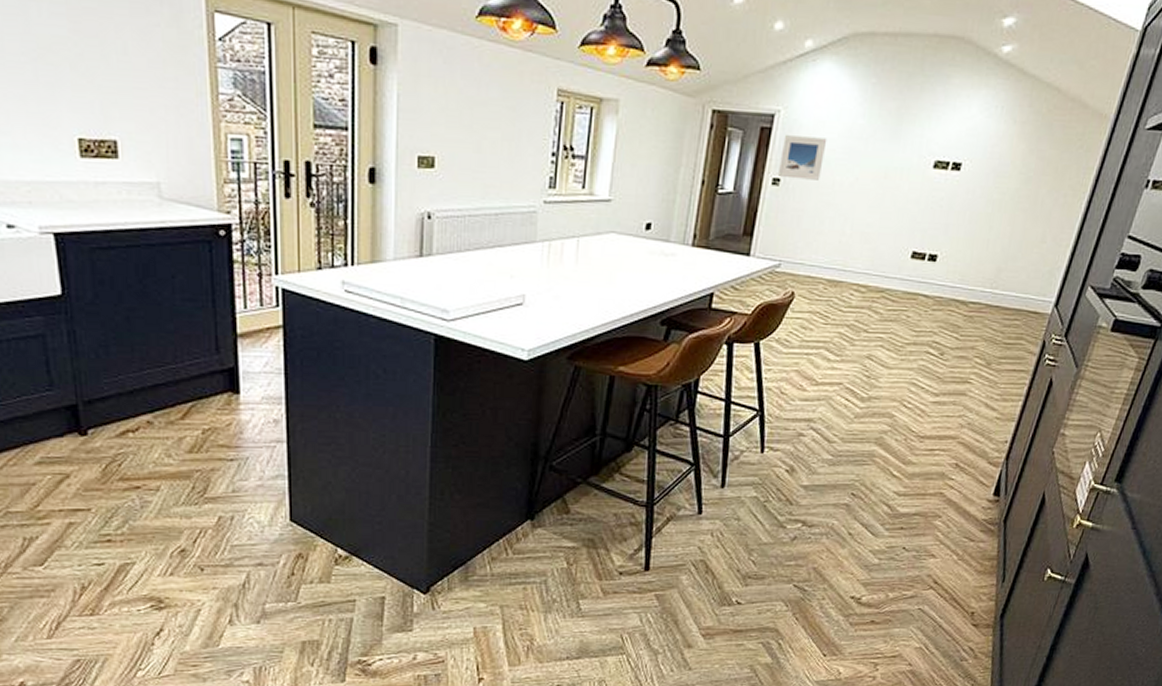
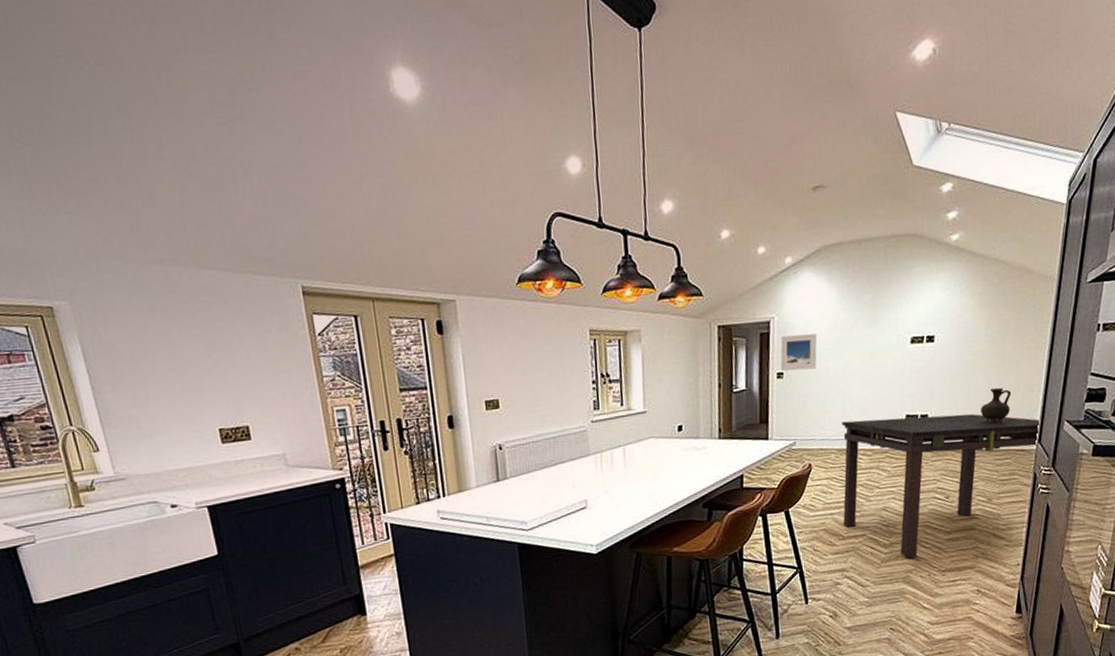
dining table: none [819,248,1060,417] -> present [841,414,1039,558]
ceramic jug: none [997,235,1037,277] -> present [981,387,1012,423]

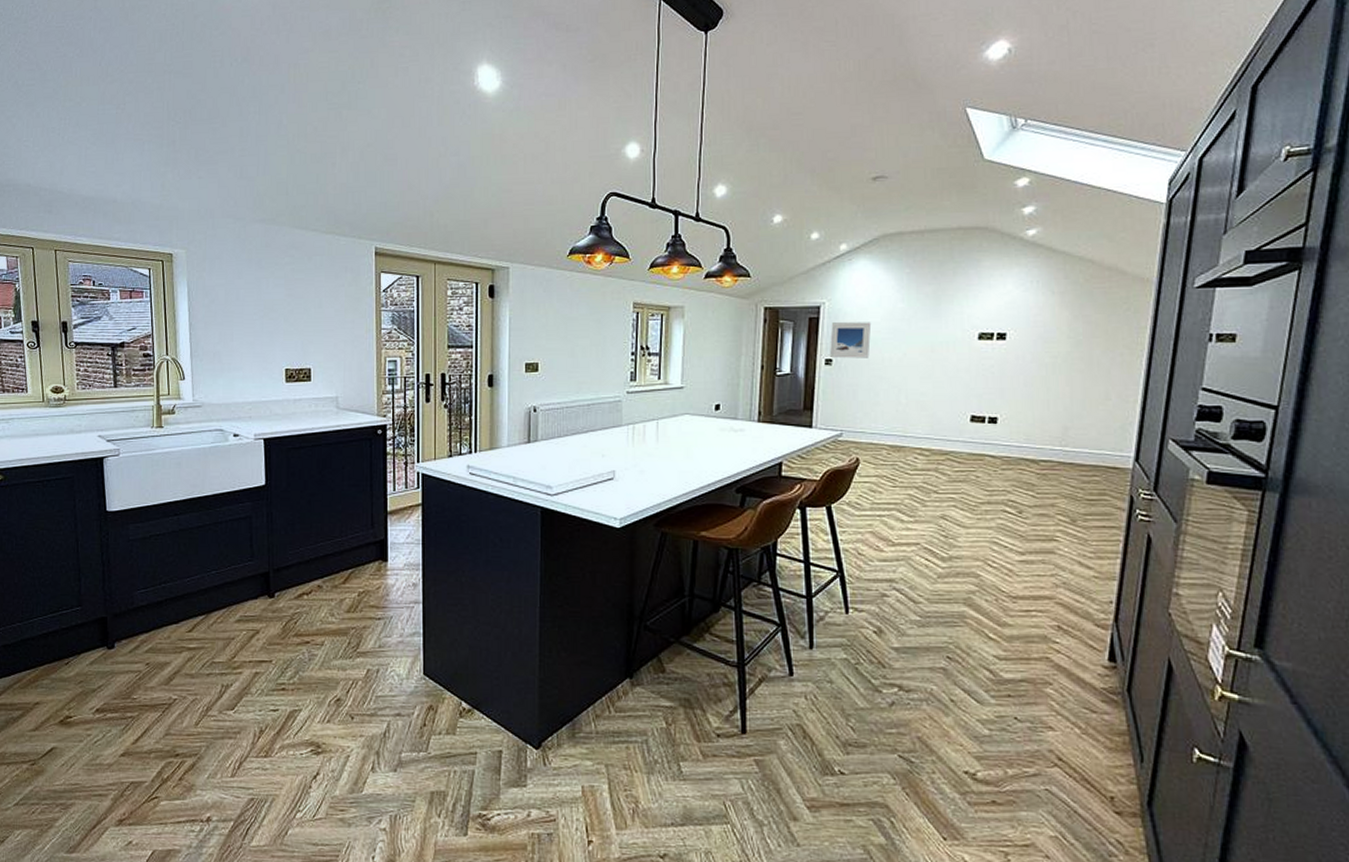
dining table: present [841,414,1039,558] -> none [893,416,1136,576]
ceramic jug: present [981,387,1012,423] -> none [1062,394,1101,434]

